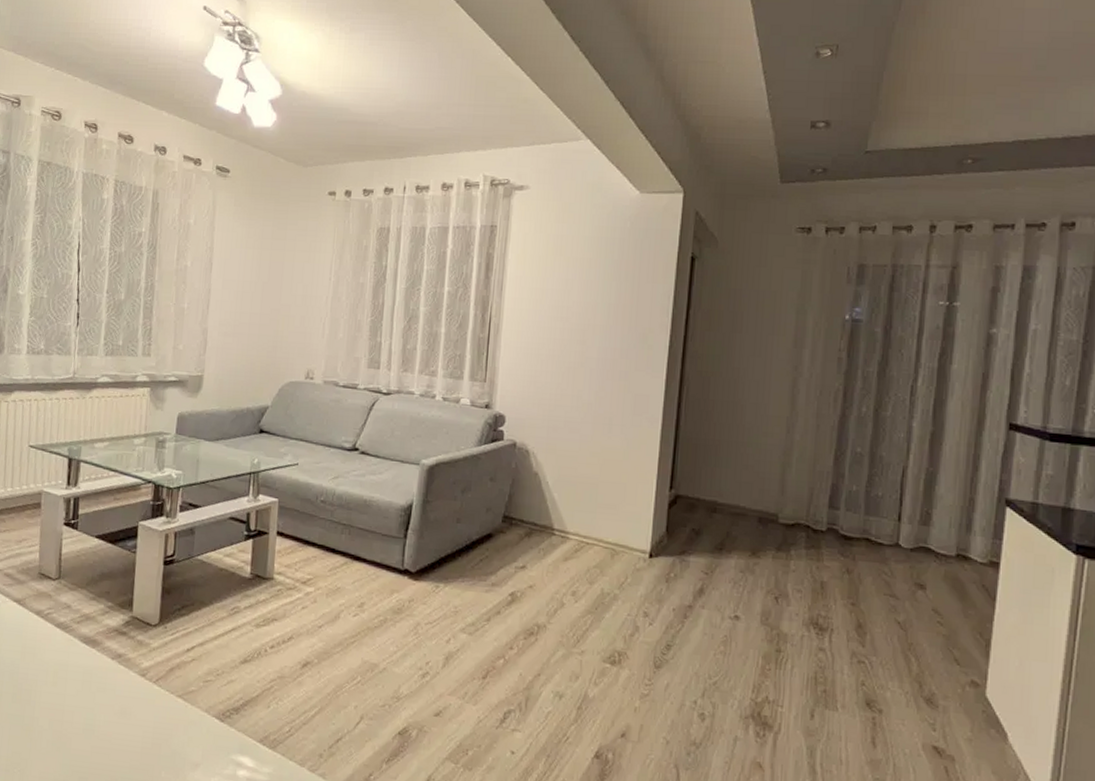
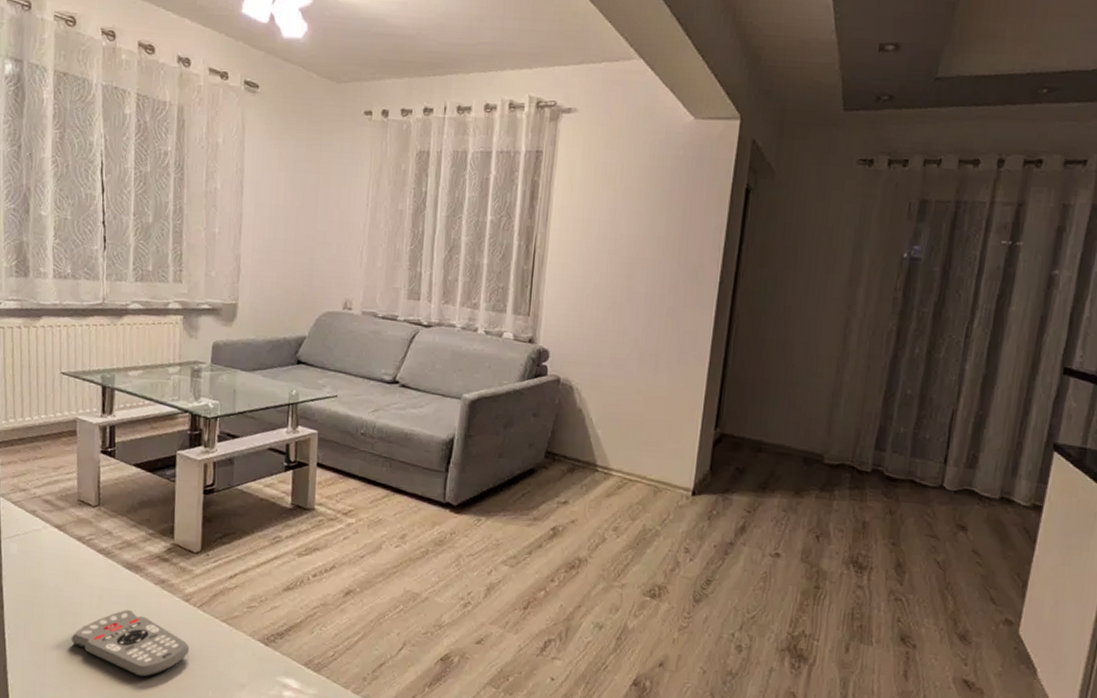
remote control: none [24,686,143,758] -> present [71,609,189,678]

